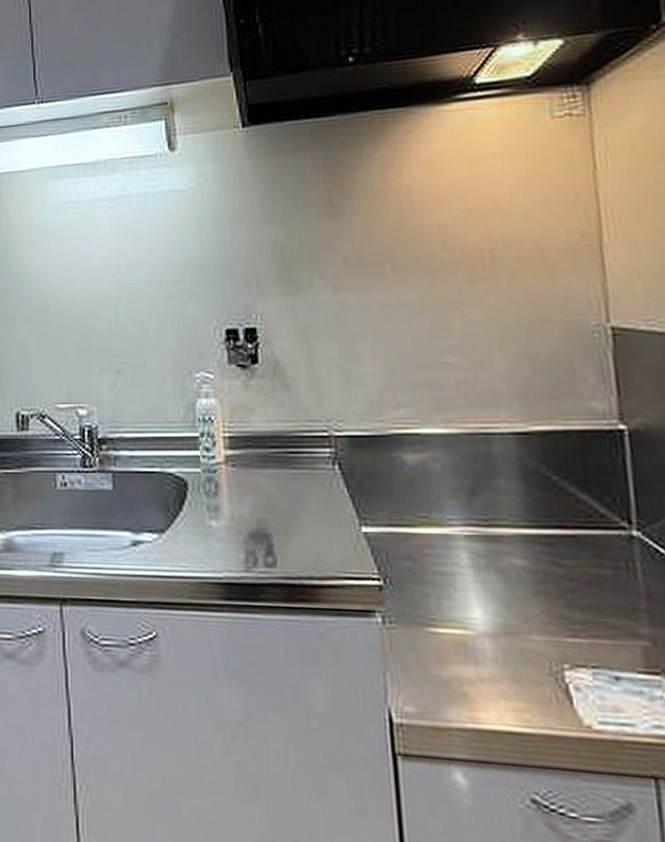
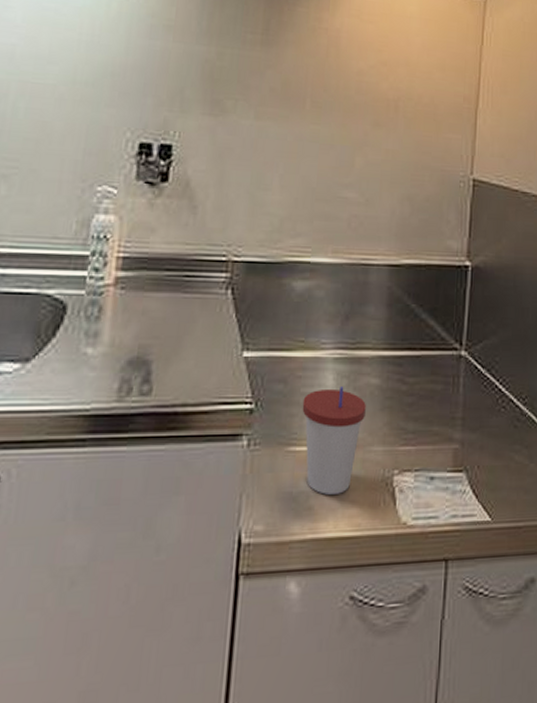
cup: none [436,567,515,684] -> present [302,387,366,495]

